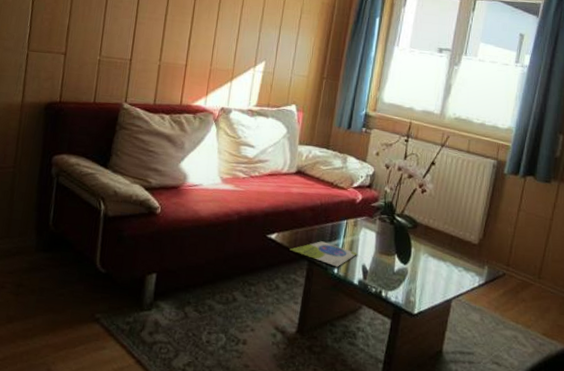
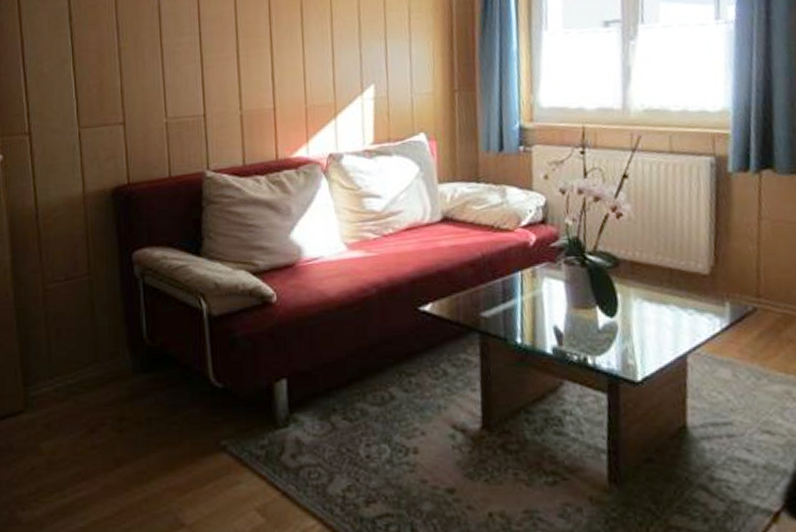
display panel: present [290,241,357,267] -> none [453,304,544,335]

